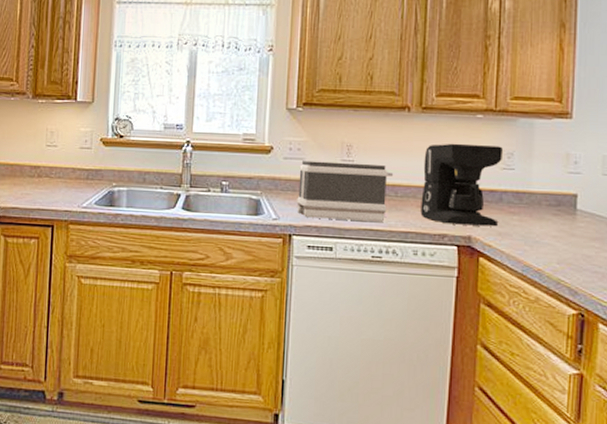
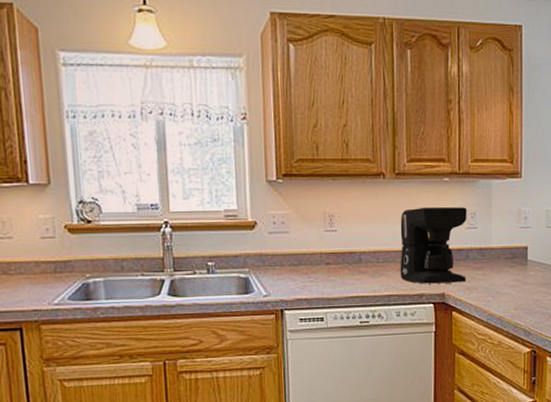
toaster: present [297,160,394,222] -> none [285,232,374,291]

